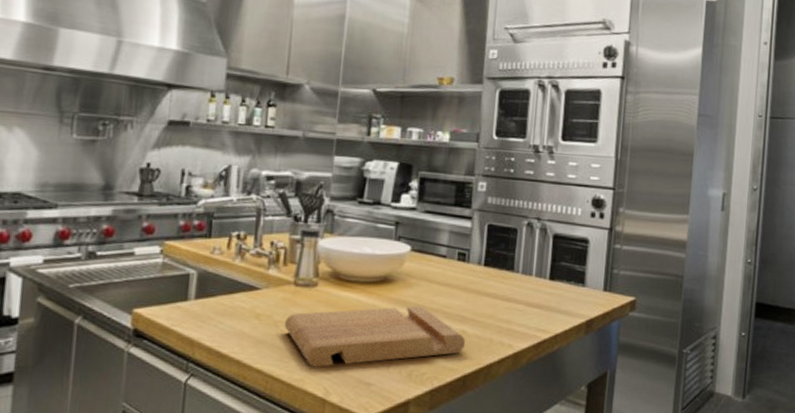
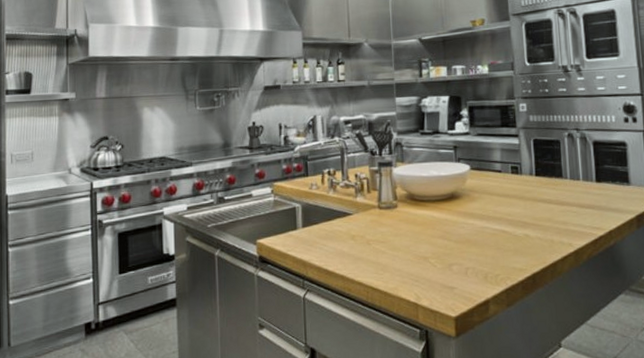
cutting board: present [284,306,466,367] -> none [375,216,530,277]

